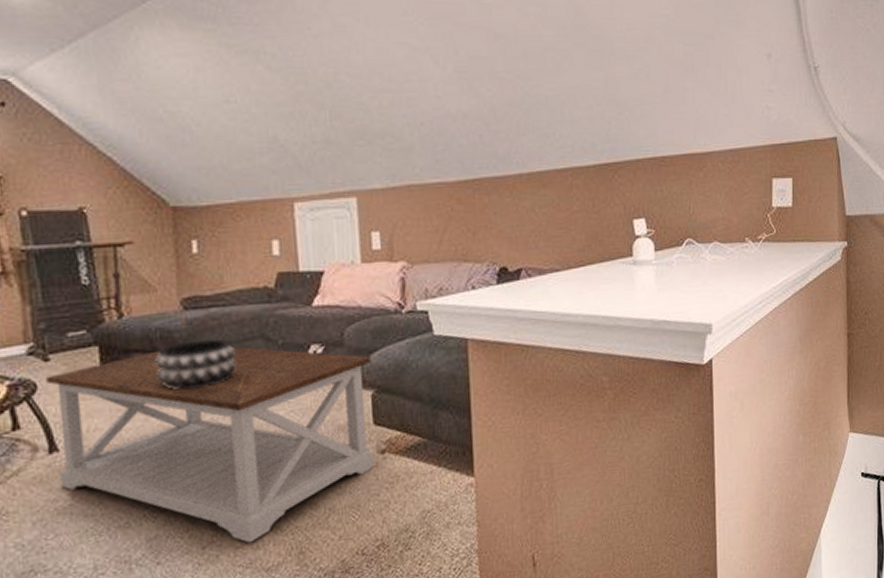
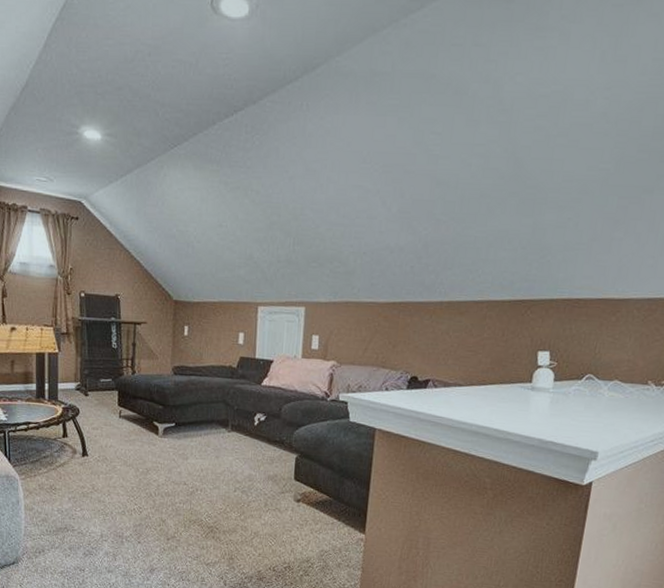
coffee table: present [46,346,374,543] -> none [85,400,299,544]
decorative bowl: present [155,338,236,390] -> none [152,397,204,431]

